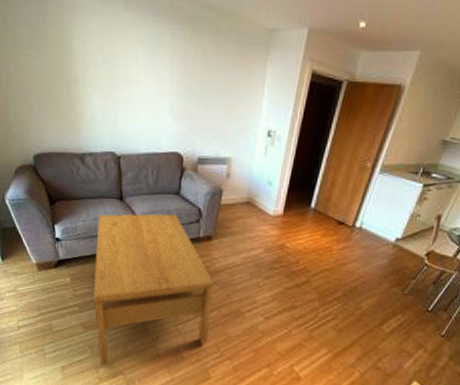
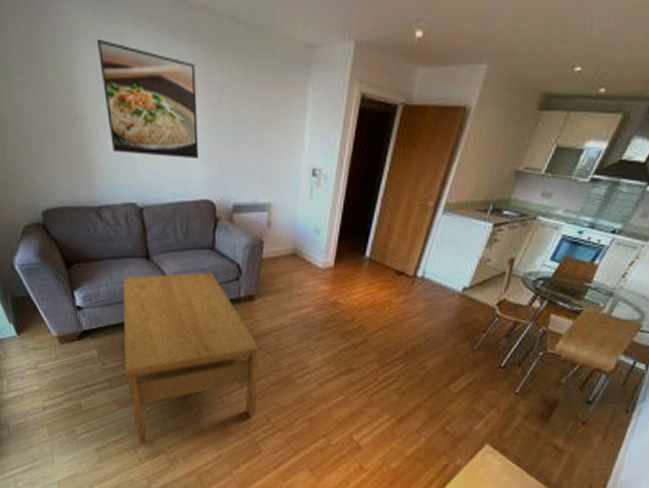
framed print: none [92,16,174,118] -> present [96,38,199,160]

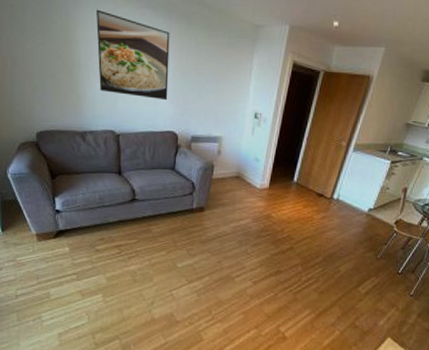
coffee table: present [122,272,260,445] -> none [91,187,206,331]

